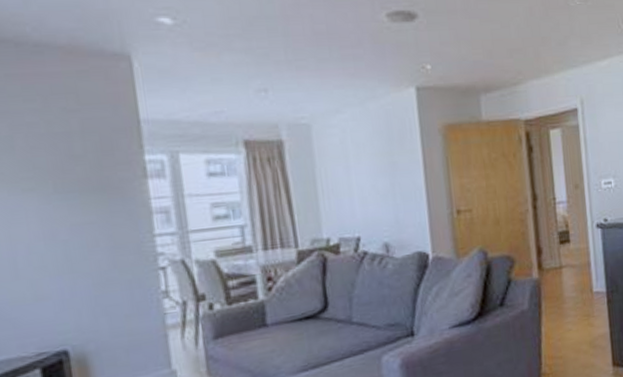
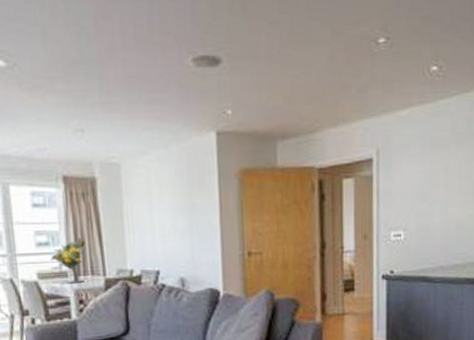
bouquet: none [231,206,273,260] -> present [51,237,85,284]

